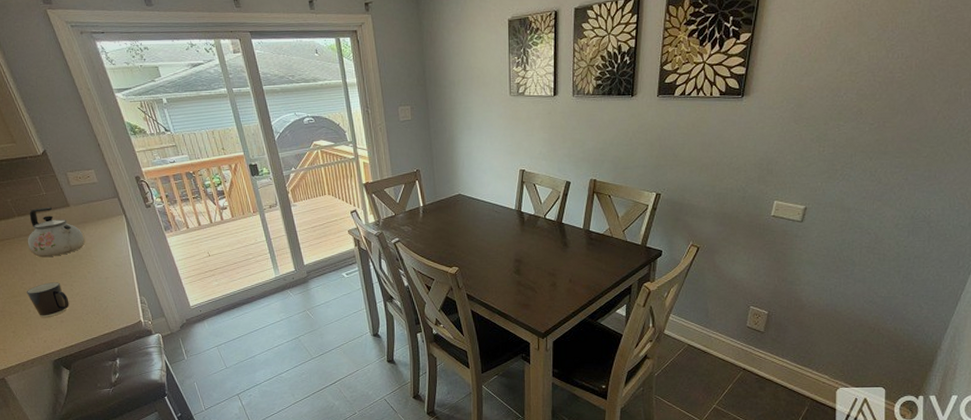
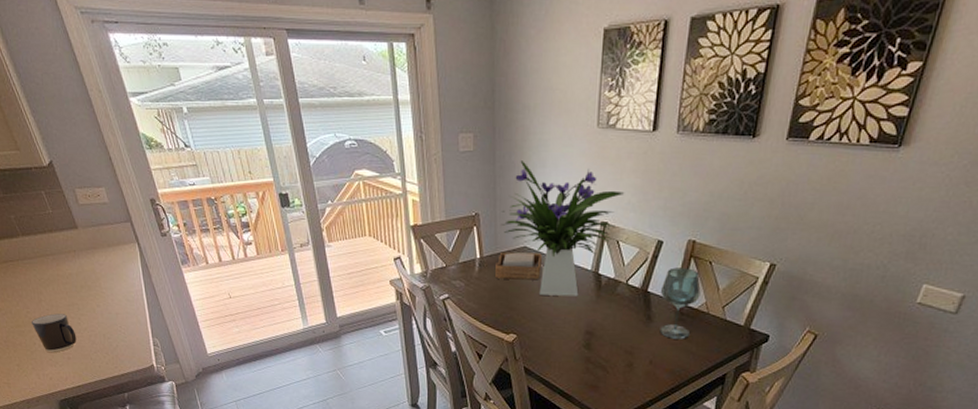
kettle: present [27,207,86,258] -> none [32,228,95,285]
napkin holder: none [436,198,474,222] -> present [495,252,542,280]
flower arrangement: none [438,125,537,233] -> present [502,161,625,297]
wine glass: none [573,202,604,260] -> present [659,267,701,339]

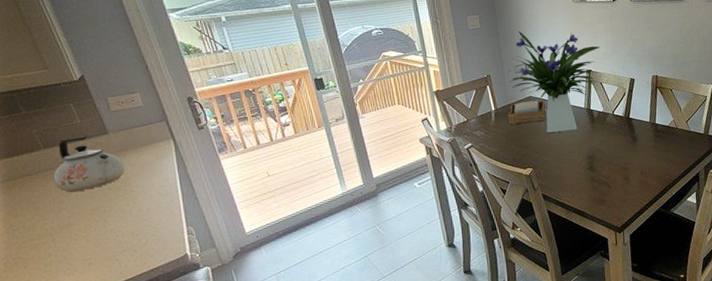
mug: present [31,313,77,352] -> none [47,219,101,261]
kettle: none [32,228,95,285] -> present [53,136,125,193]
wine glass: present [659,267,701,339] -> none [639,96,669,152]

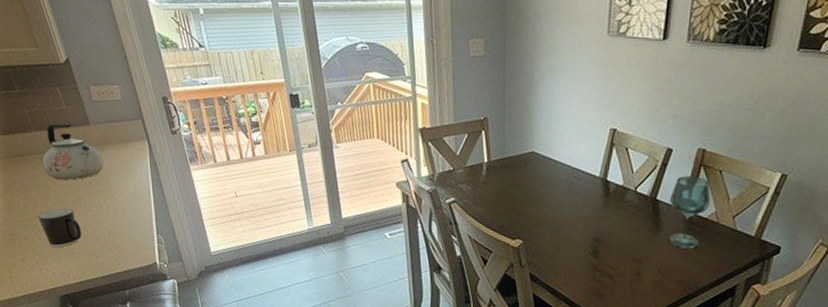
mug: none [47,219,101,261] -> present [37,208,82,247]
flower arrangement: present [508,31,601,133] -> none [510,66,635,203]
napkin holder: present [508,100,546,125] -> none [502,156,550,186]
wine glass: none [639,96,669,152] -> present [668,176,711,249]

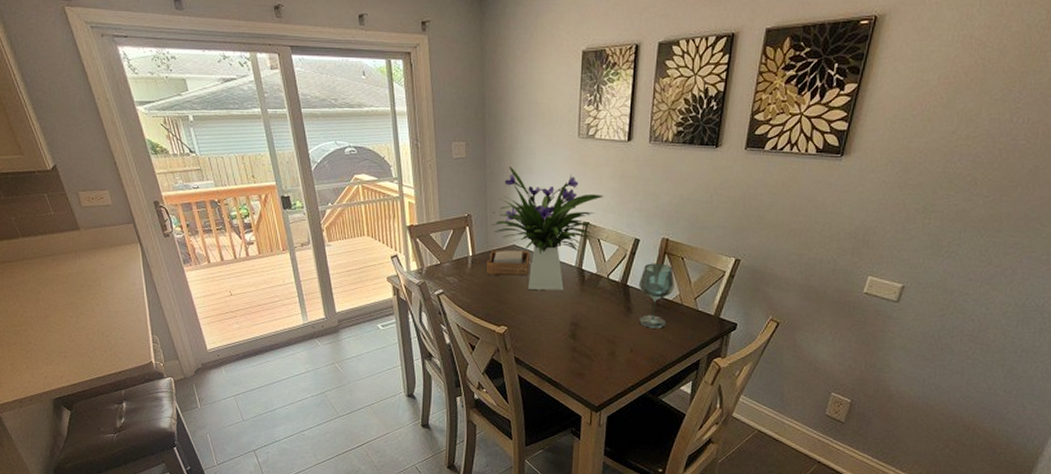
mug: present [37,208,82,247] -> none [27,312,74,351]
kettle: present [42,123,104,180] -> none [31,229,95,285]
napkin holder: none [502,156,550,186] -> present [487,250,530,276]
flower arrangement: none [510,66,635,203] -> present [492,167,604,291]

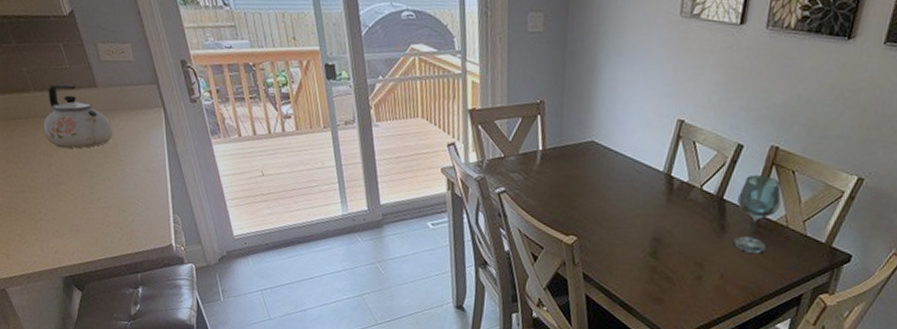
kettle: none [31,229,95,285] -> present [43,84,113,149]
napkin holder: present [487,250,530,276] -> none [558,145,611,179]
flower arrangement: present [492,167,604,291] -> none [568,46,706,200]

